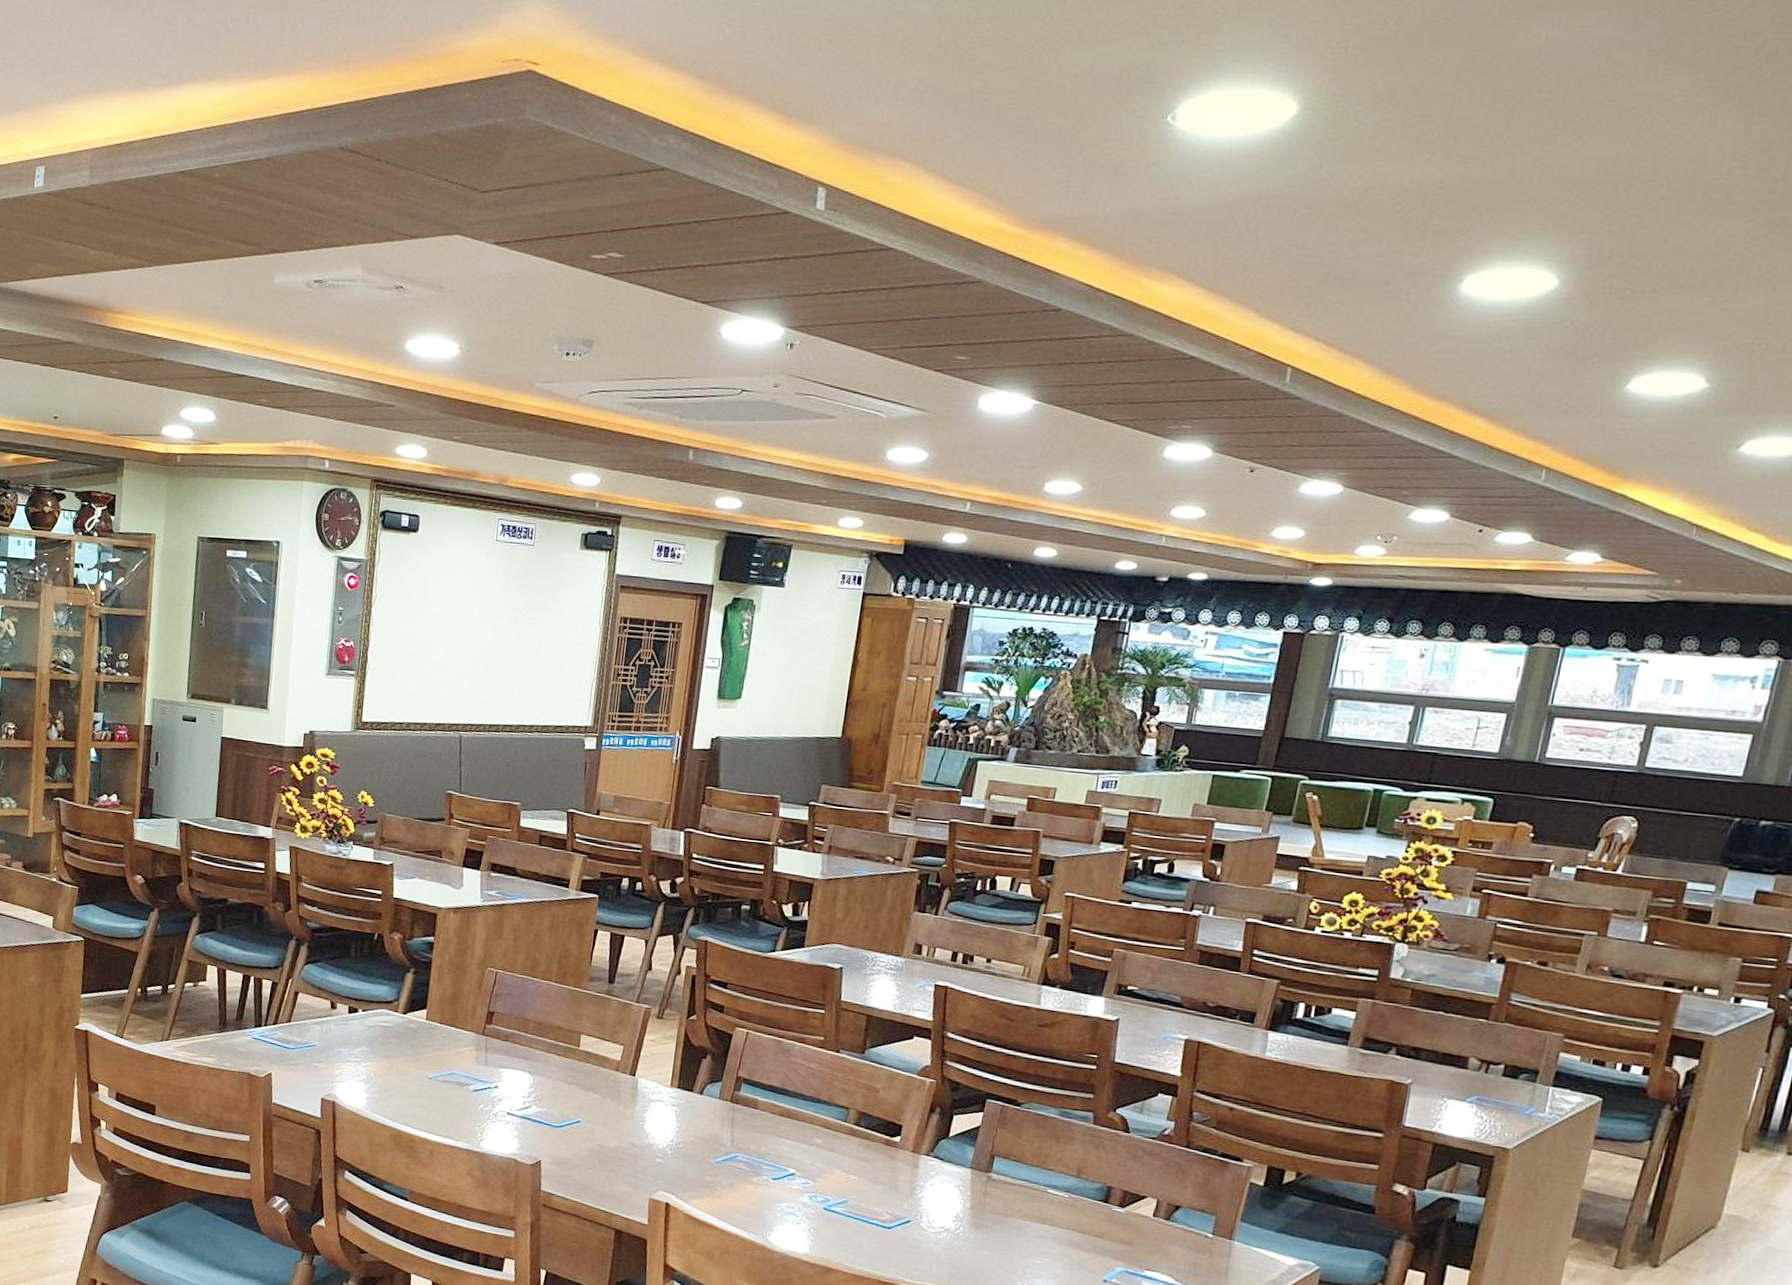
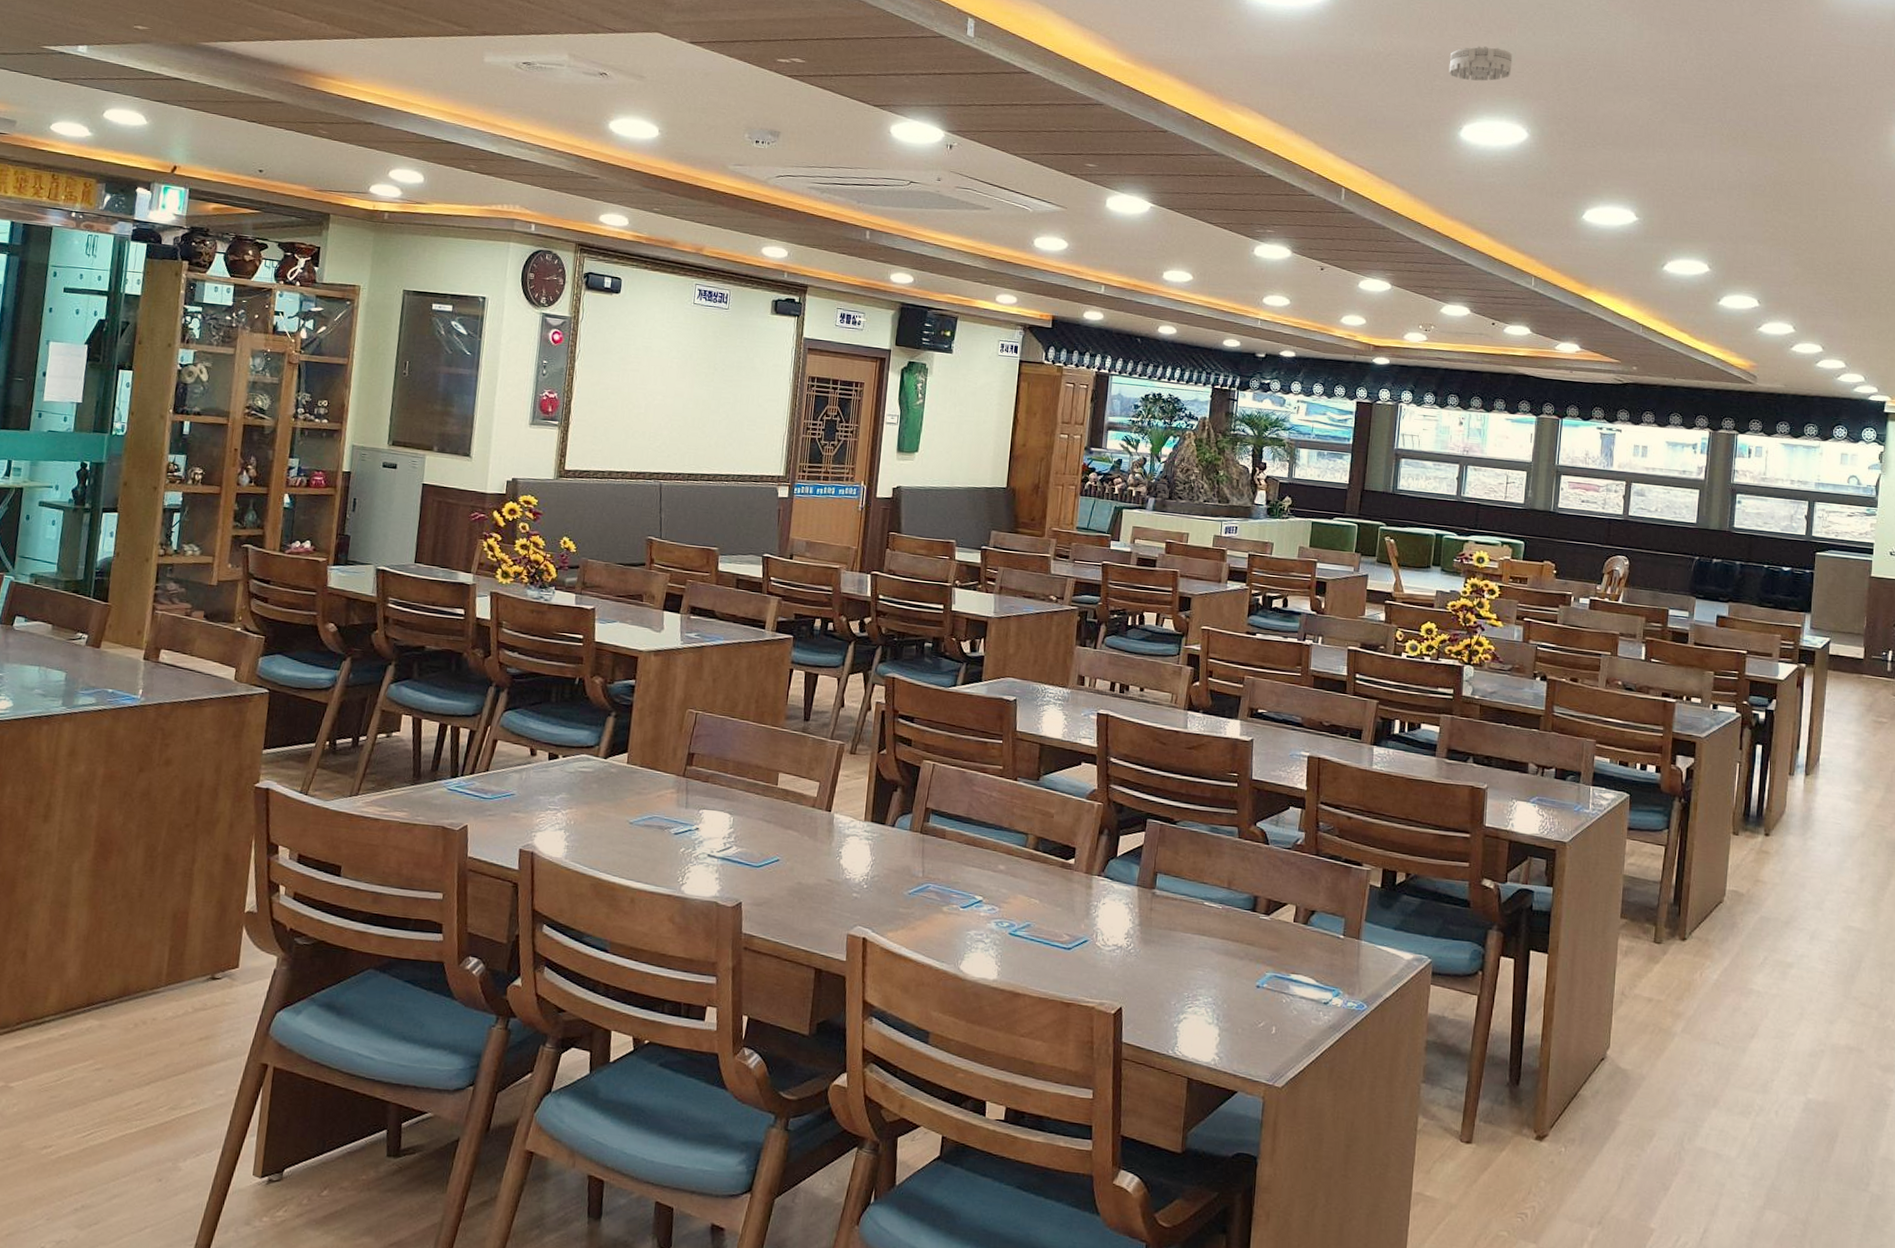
smoke detector: none [1452,167,1549,215] -> present [1448,46,1513,81]

